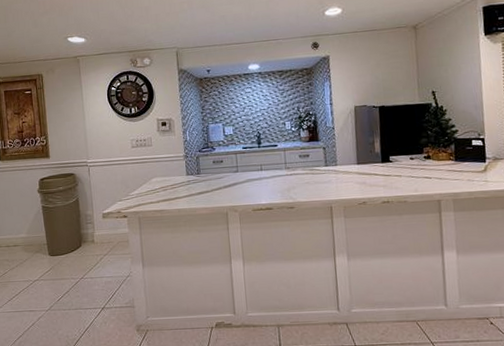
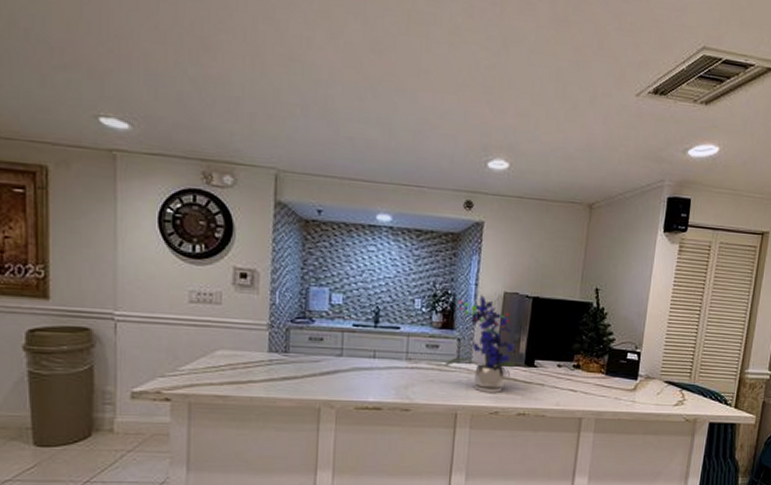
flower arrangement: none [316,111,385,187] -> present [444,295,529,393]

